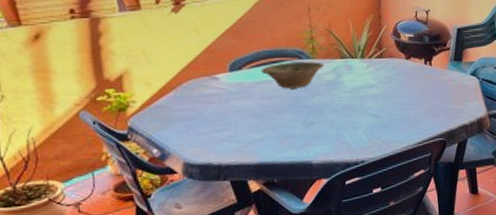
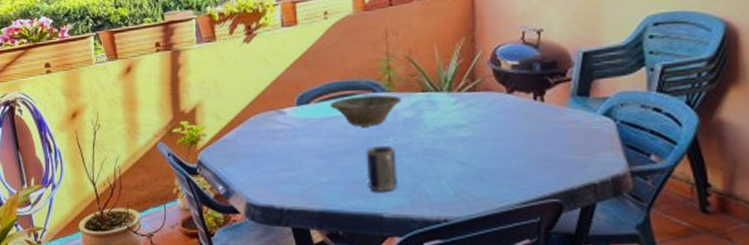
mug: none [294,103,323,143] -> present [365,145,398,192]

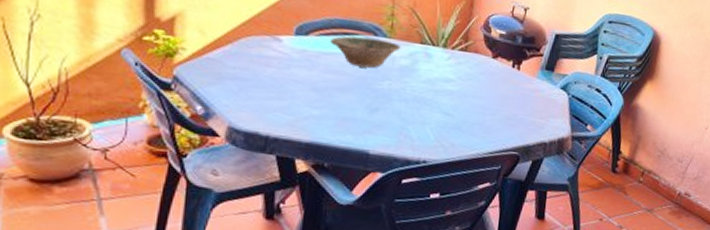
mug: present [365,145,398,192] -> none [358,87,389,131]

